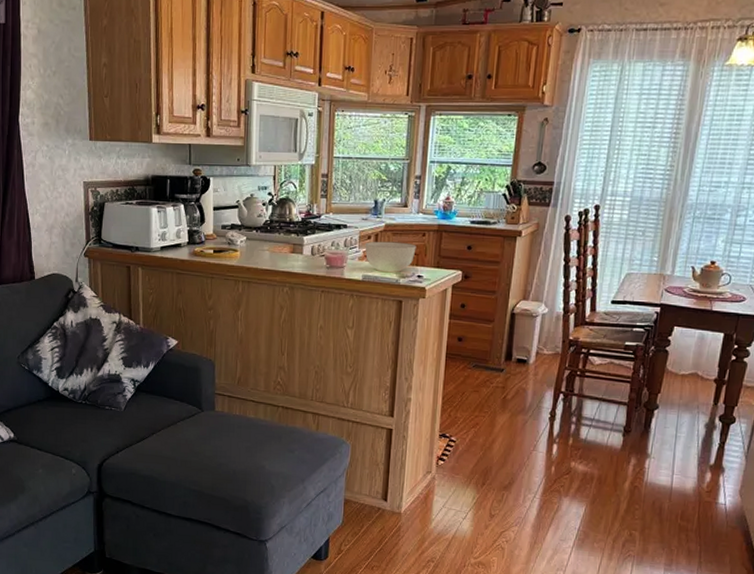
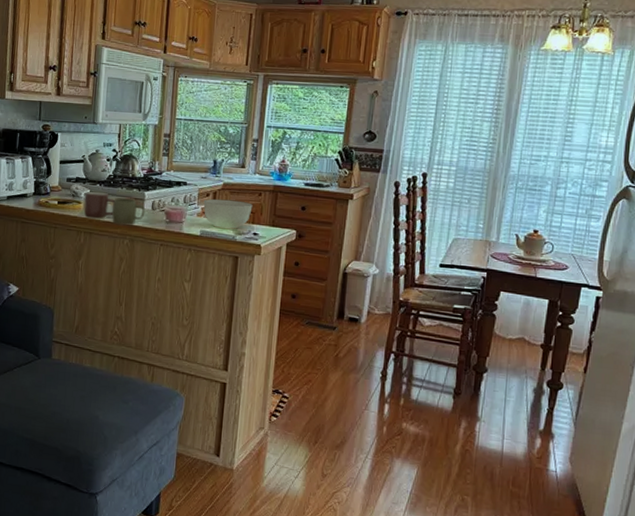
mug: none [240,238,272,268] -> present [83,191,115,220]
mug: none [270,243,305,274] -> present [112,197,146,227]

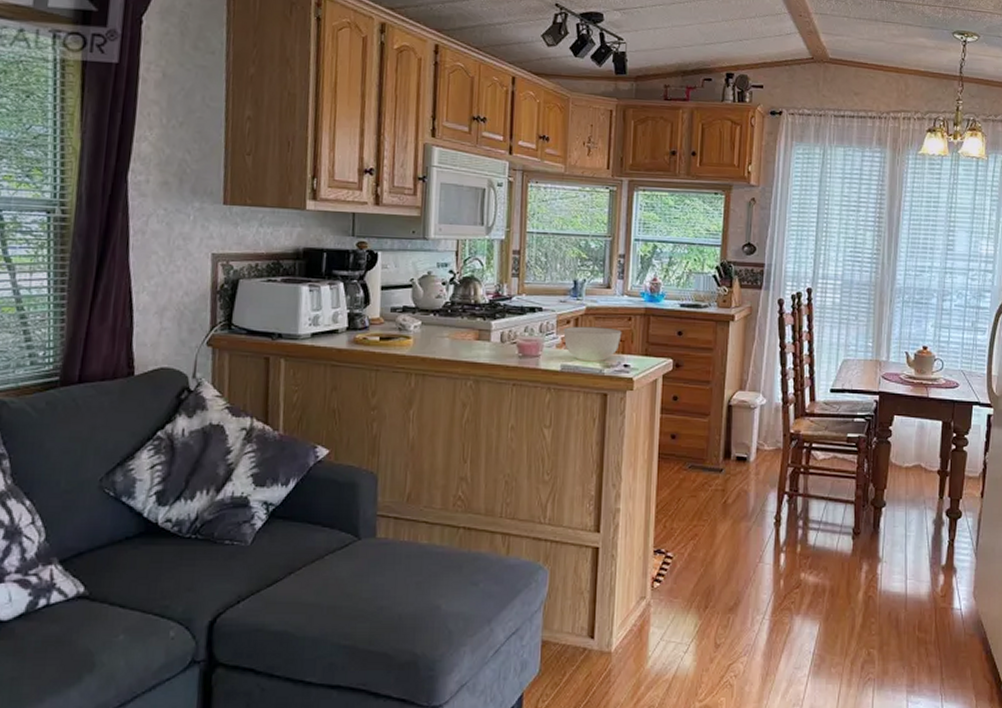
mug: present [83,191,115,220] -> none [414,322,453,358]
mug: present [112,197,146,227] -> none [450,329,493,365]

